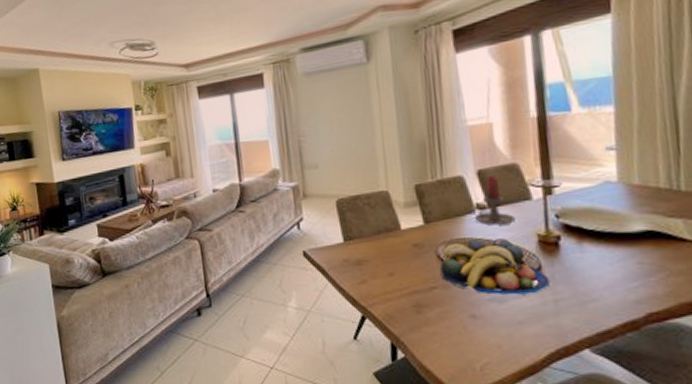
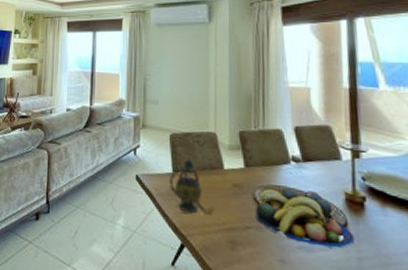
teapot: none [340,222,394,283] -> present [168,157,213,215]
candle holder: present [468,175,515,226] -> none [284,132,326,179]

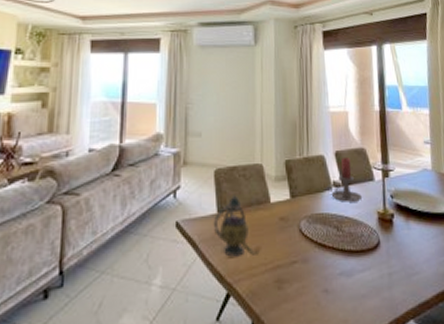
fruit bowl: present [255,188,354,249] -> none [300,214,386,269]
candle holder: none [284,132,326,179] -> present [326,156,362,202]

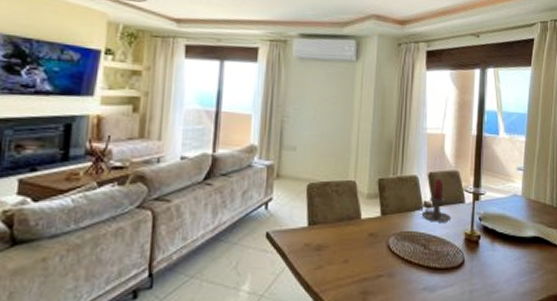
teapot: present [213,193,260,257] -> none [303,208,347,268]

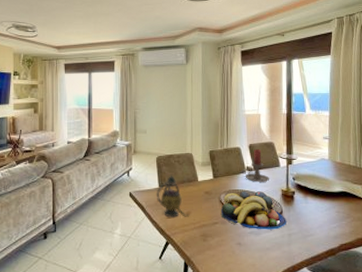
teapot: none [303,208,347,268] -> present [156,174,190,218]
fruit bowl: none [387,233,468,285] -> present [220,190,286,230]

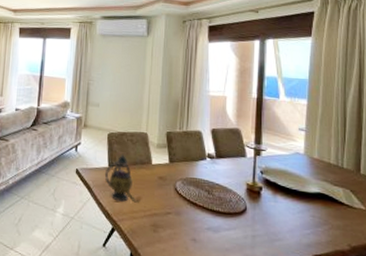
fruit bowl: present [220,190,286,230] -> none [175,180,251,229]
candle holder: present [241,148,269,182] -> none [201,134,233,173]

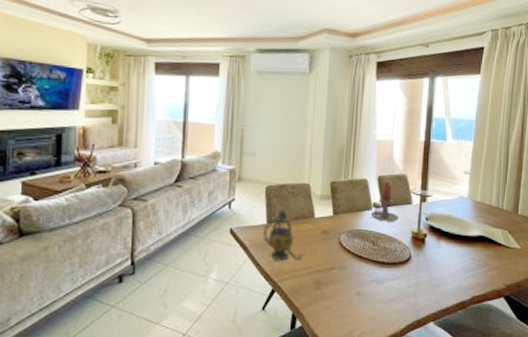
candle holder: none [201,134,233,173] -> present [367,181,399,222]

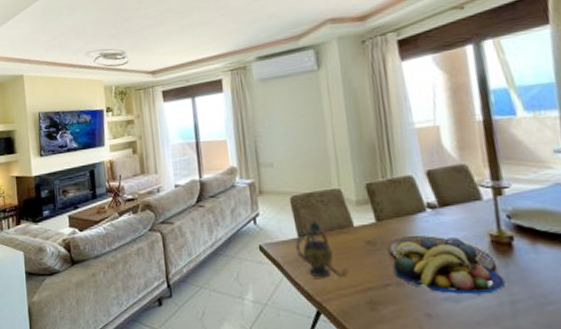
fruit bowl: none [339,231,415,278] -> present [393,237,505,295]
candle holder: present [367,181,399,222] -> none [418,175,467,225]

